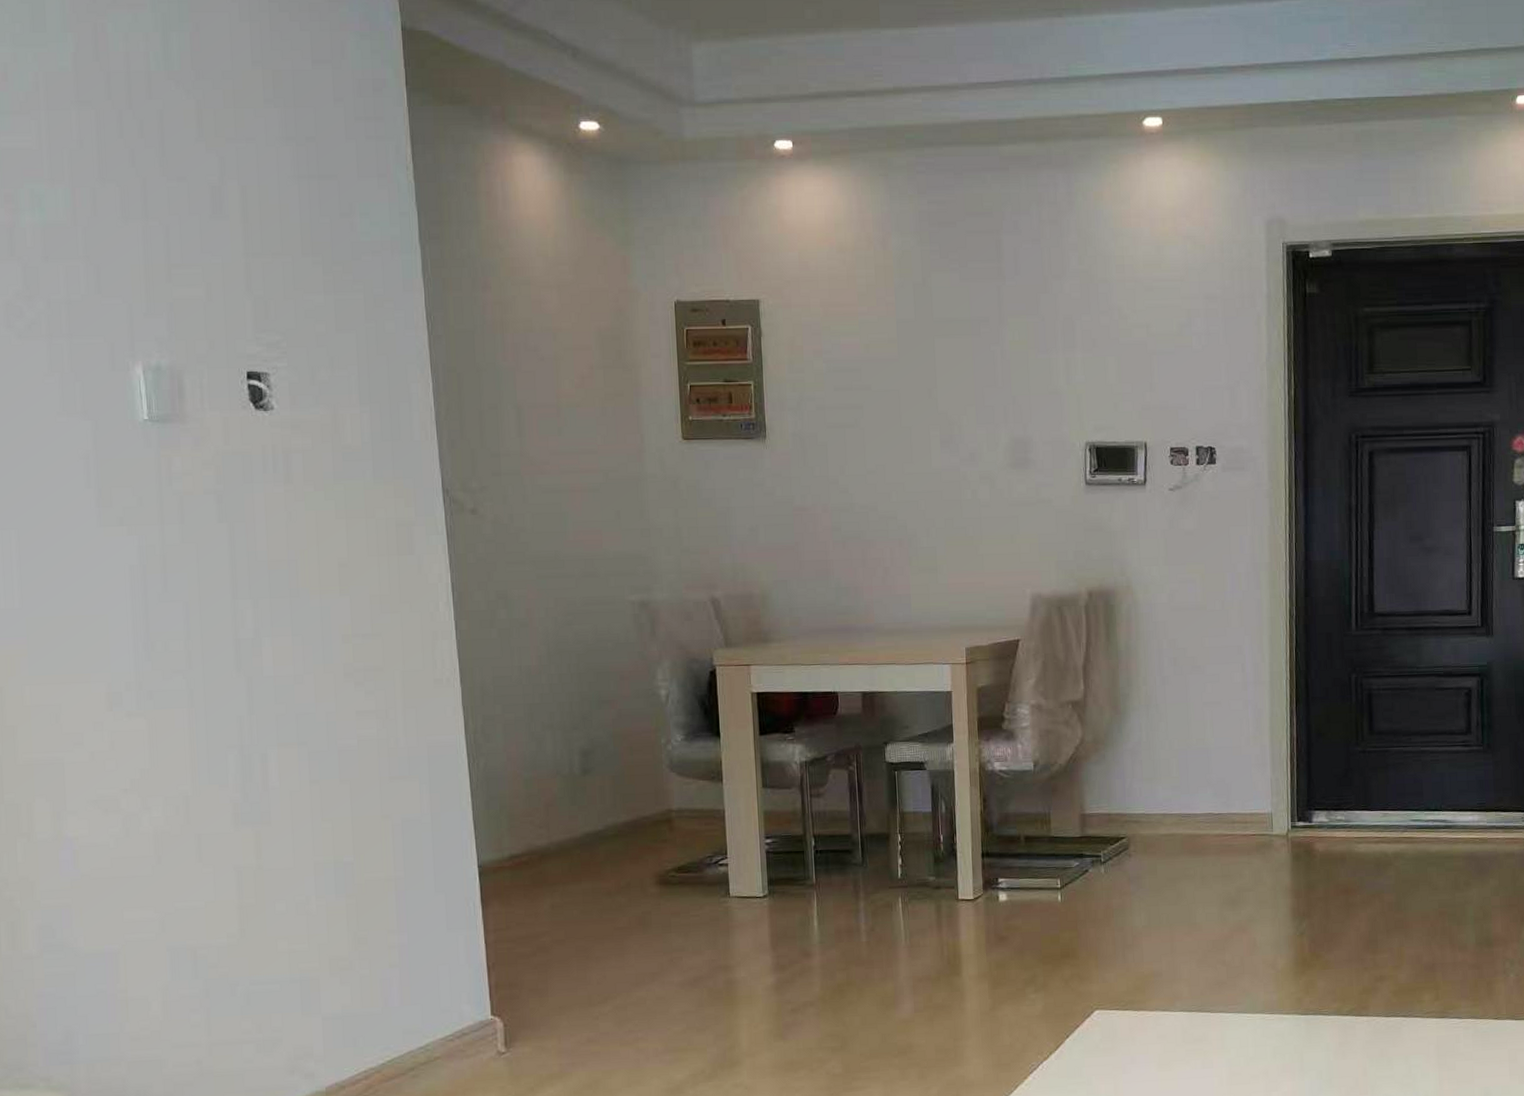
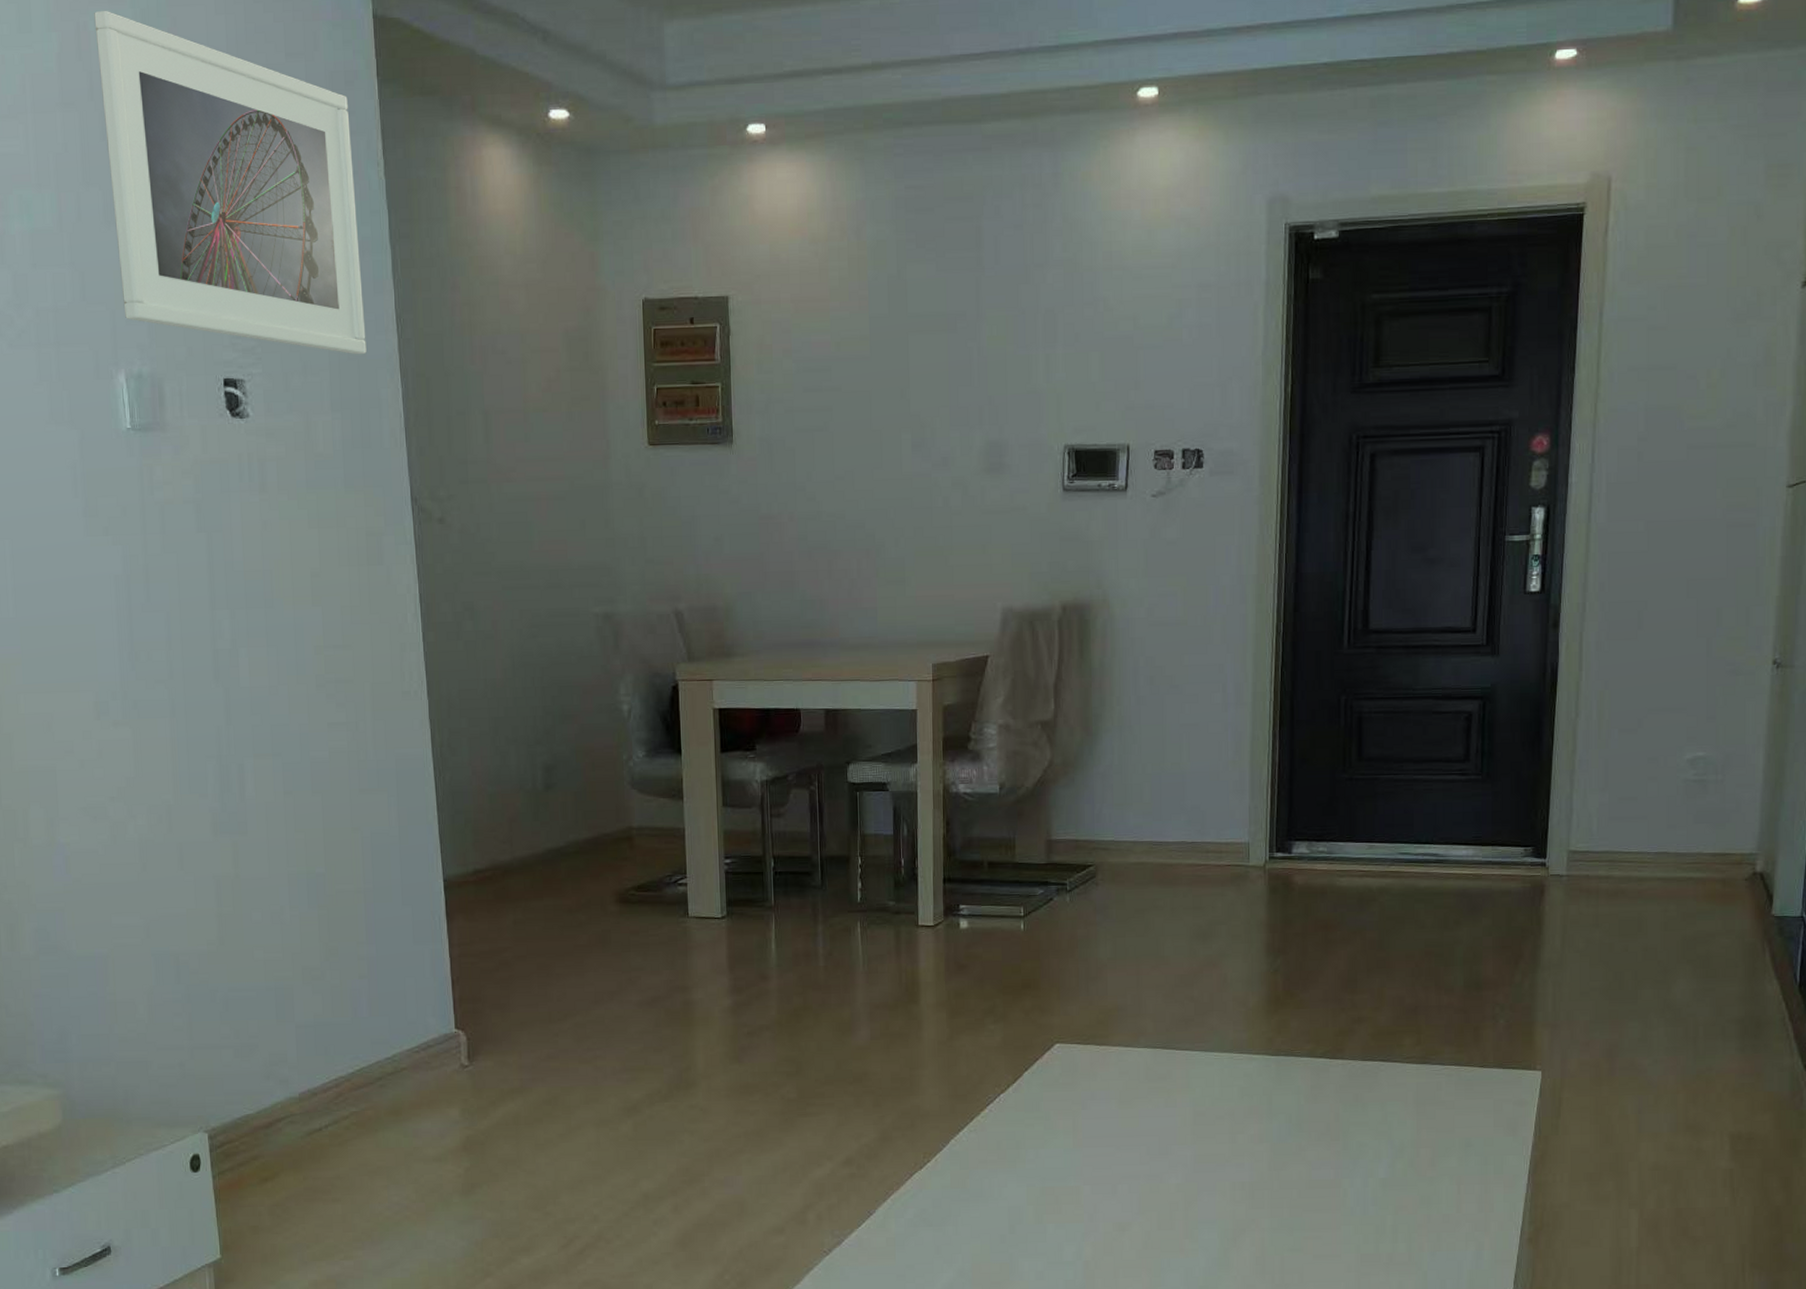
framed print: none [112,13,396,350] -> present [94,10,367,355]

